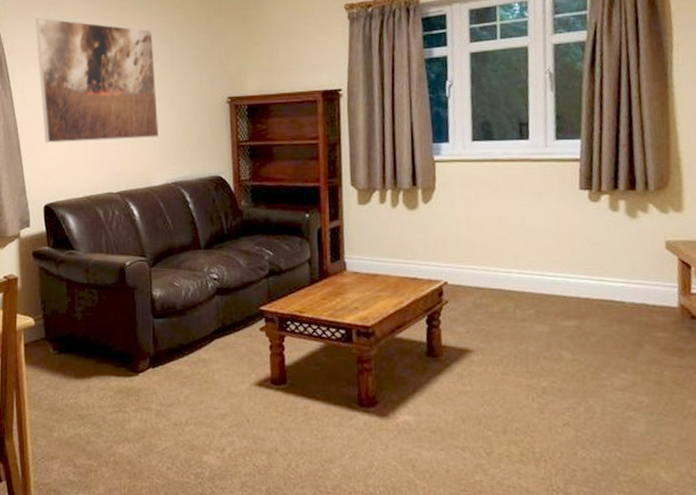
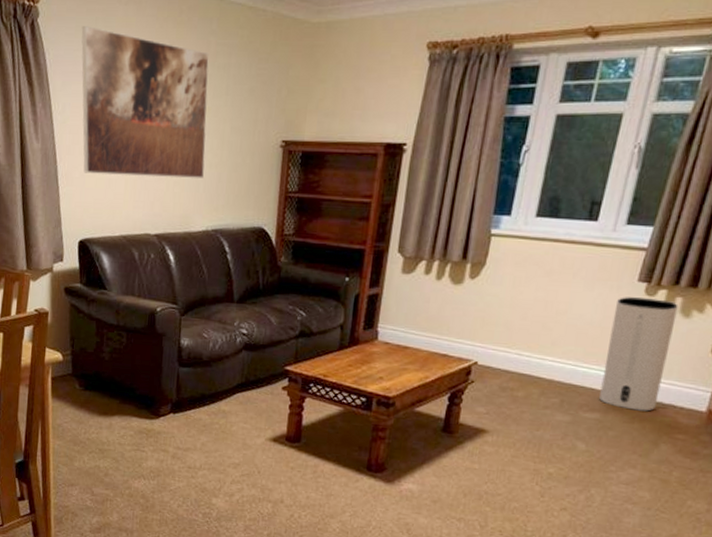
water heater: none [565,204,629,313] -> present [599,297,678,411]

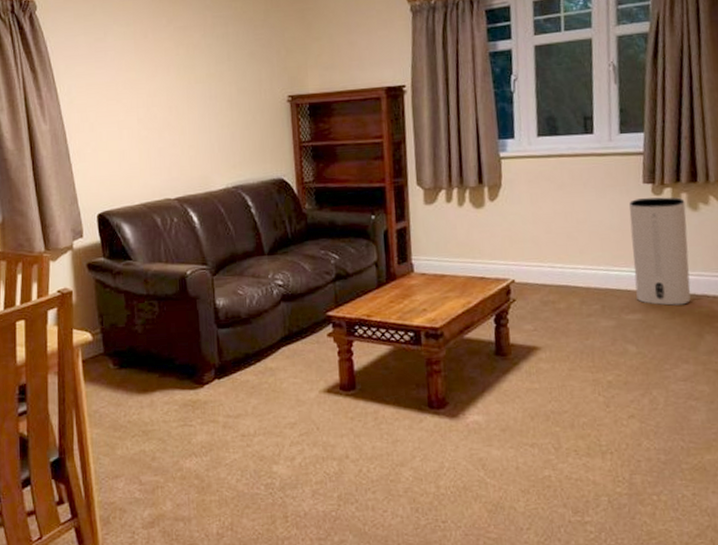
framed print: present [81,26,209,178] -> none [80,13,217,148]

